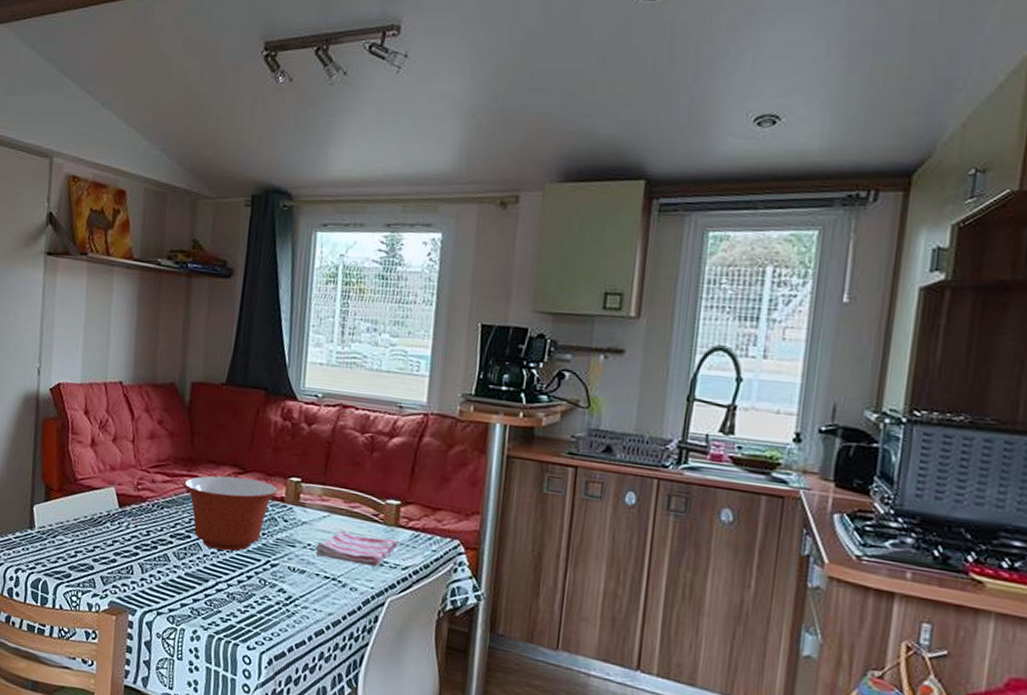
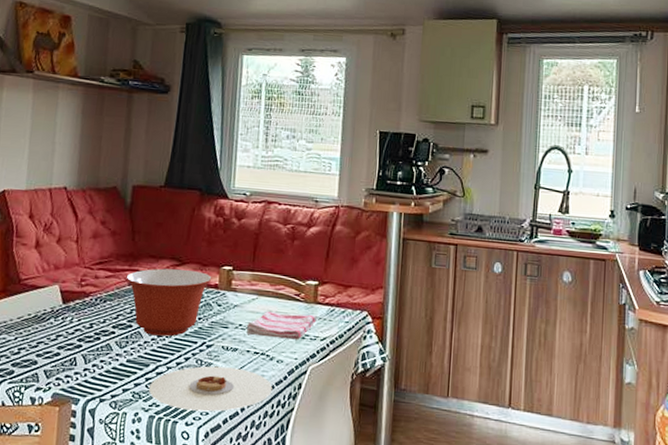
plate: none [208,586,345,639] -> present [149,366,273,412]

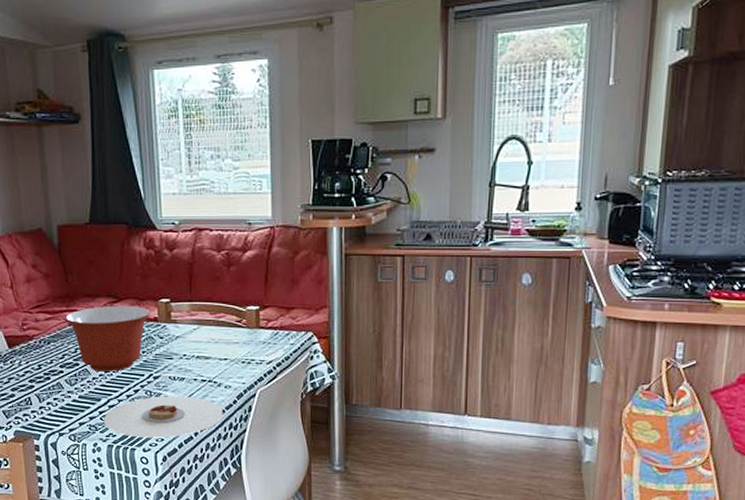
dish towel: present [247,310,317,340] -> none [192,339,261,365]

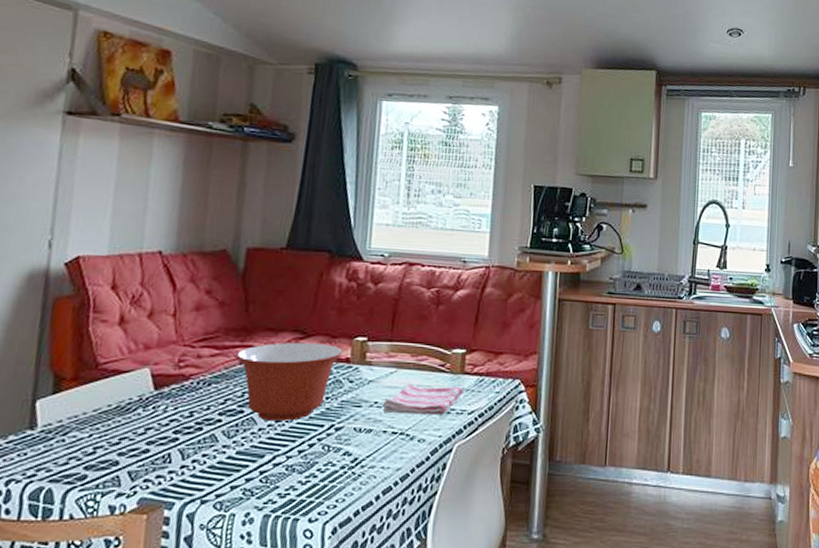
plate: present [104,396,223,438] -> none [263,451,413,504]
dish towel: none [192,339,261,365] -> present [383,385,464,415]

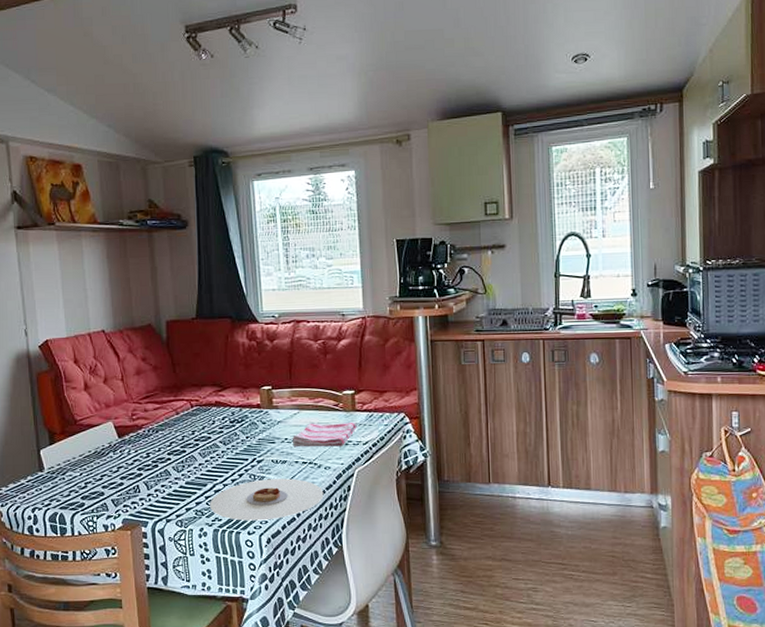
mixing bowl: present [236,342,343,421] -> none [173,393,254,457]
plate: none [263,451,413,504] -> present [210,478,324,521]

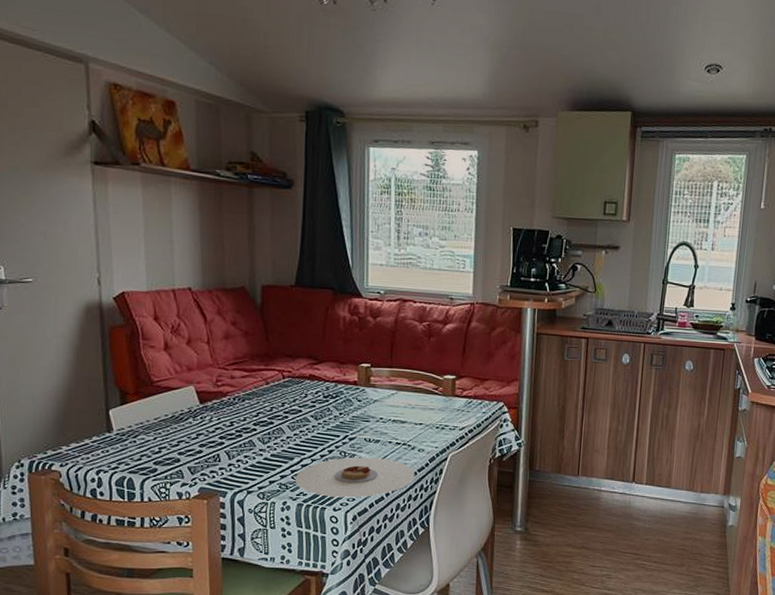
dish towel: present [293,422,357,447] -> none [388,404,455,430]

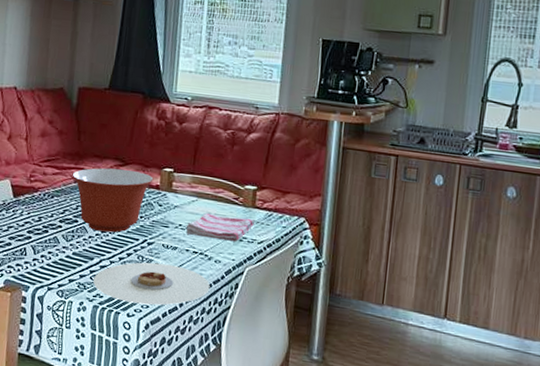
mixing bowl: none [263,367,351,432] -> present [72,168,154,233]
dish towel: none [388,404,455,430] -> present [186,212,255,242]

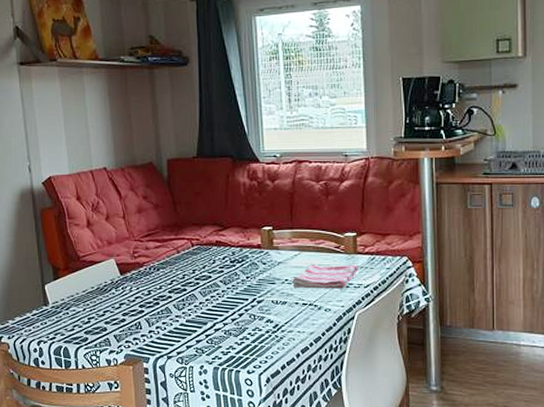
mixing bowl: present [72,168,154,233] -> none [174,233,254,296]
plate: present [93,262,210,306] -> none [210,319,324,360]

